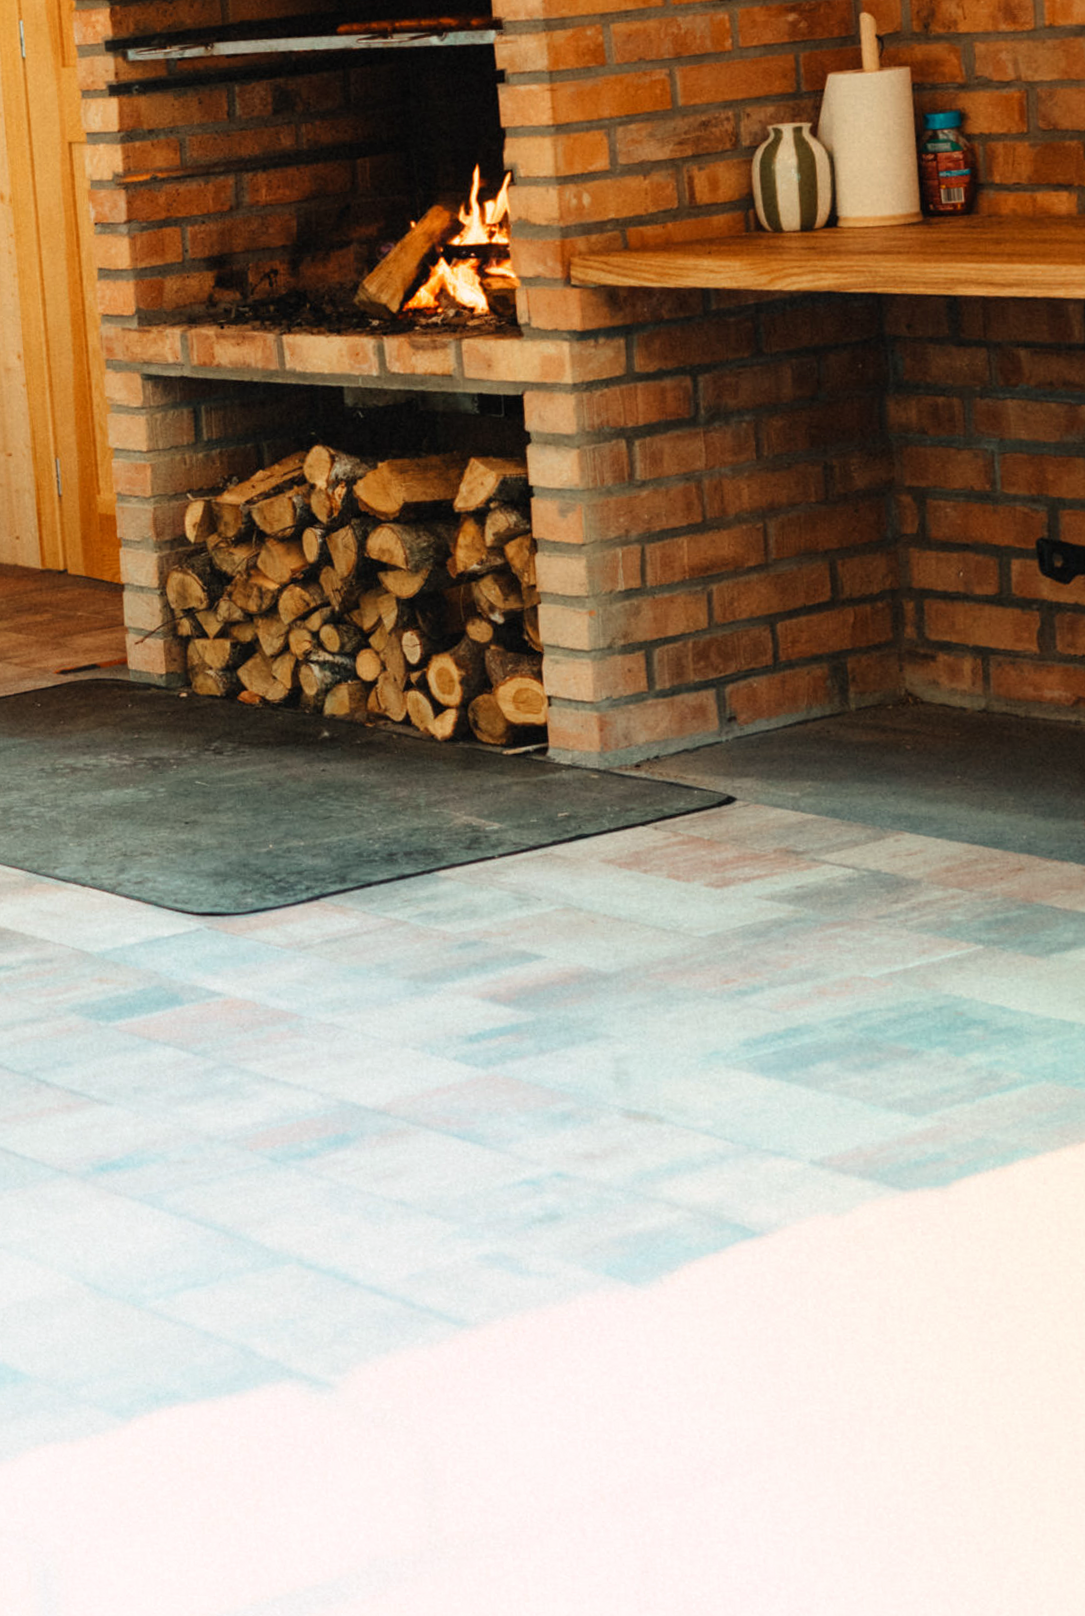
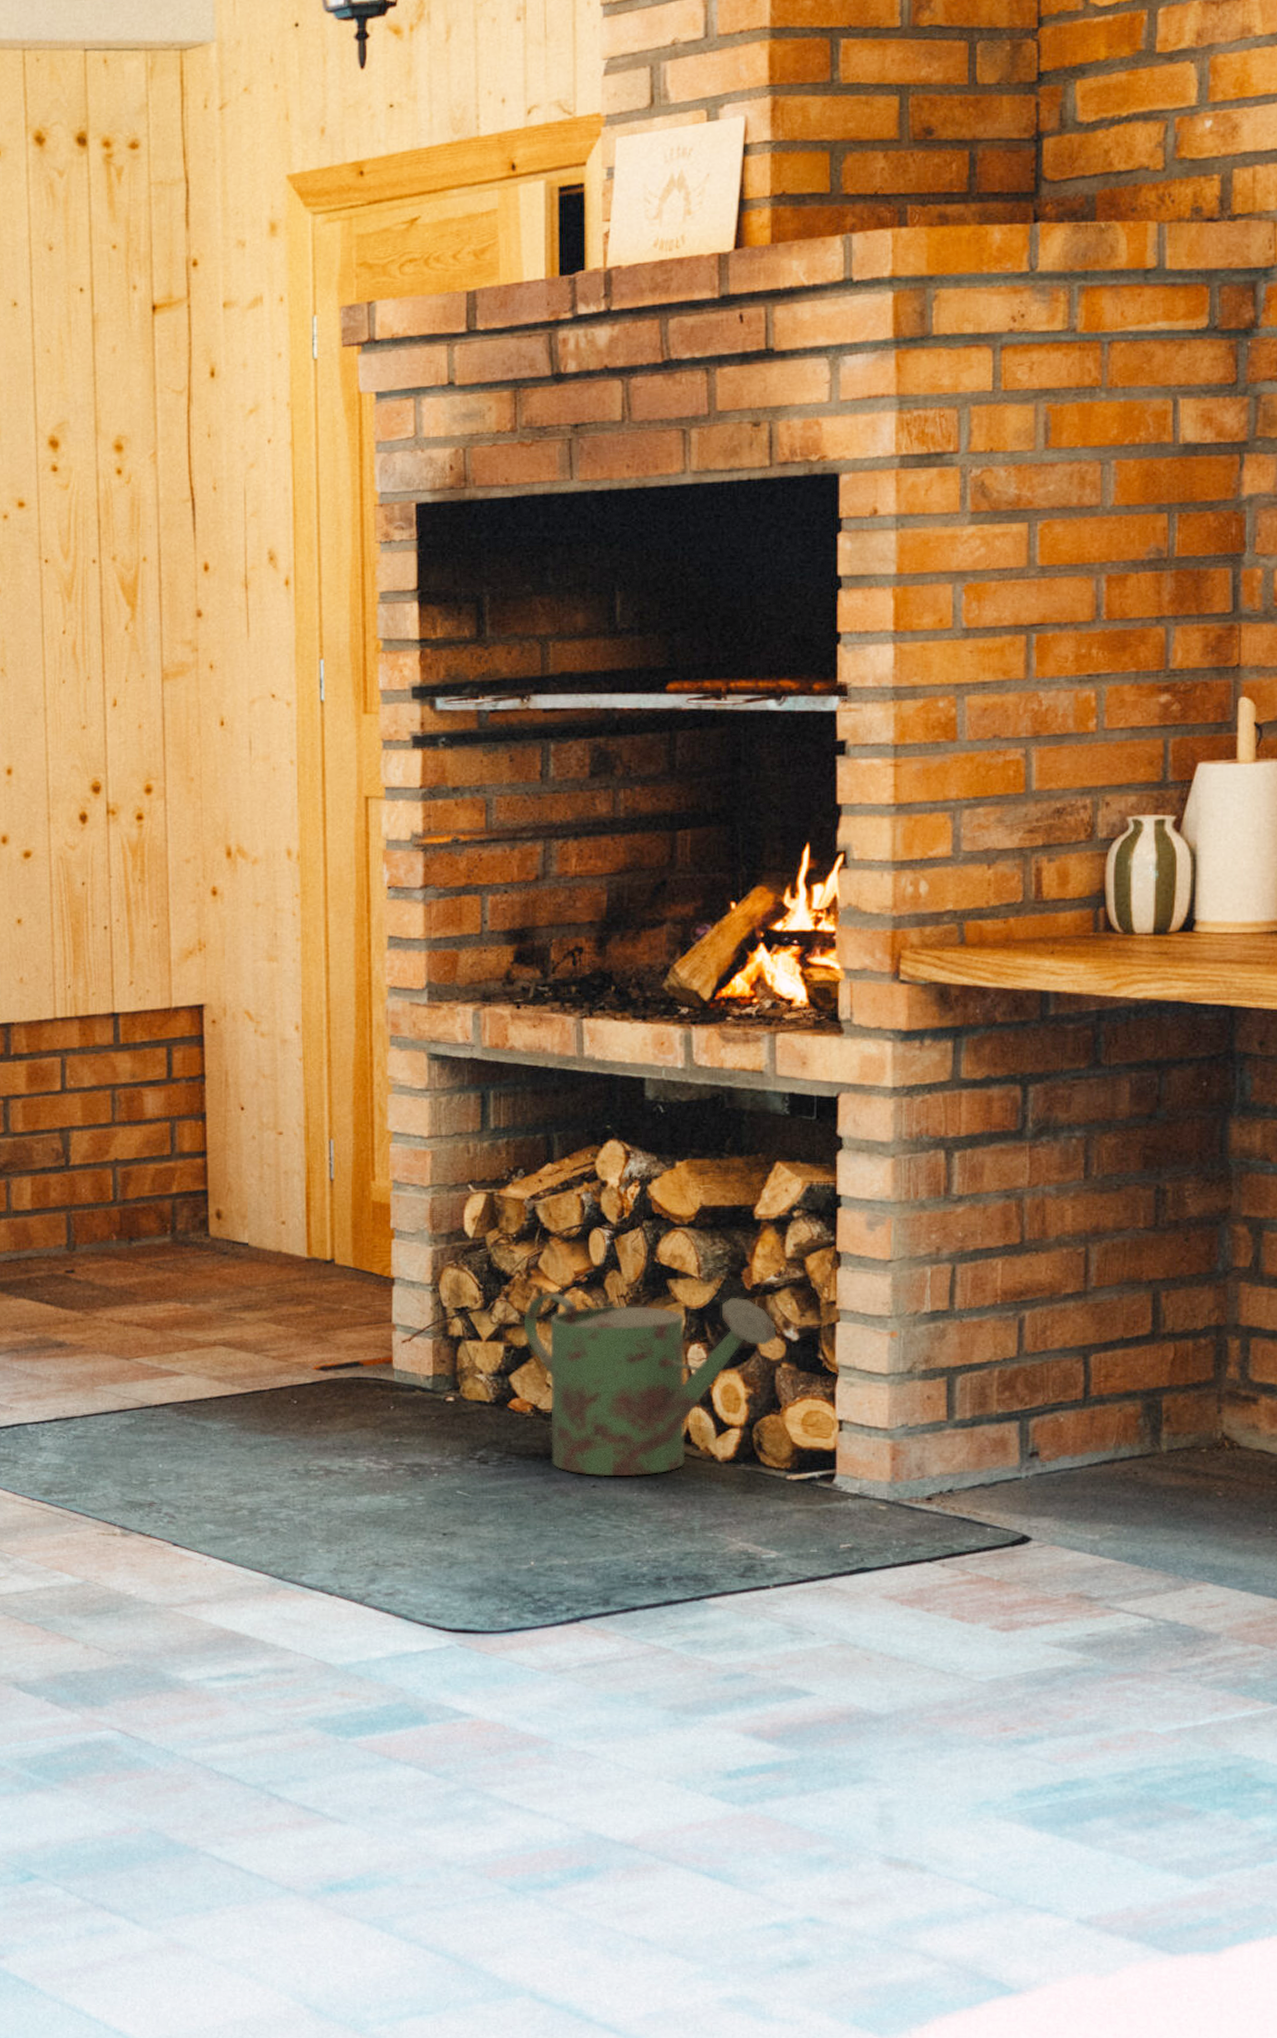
watering can: none [247,585,484,761] -> present [523,1292,777,1477]

